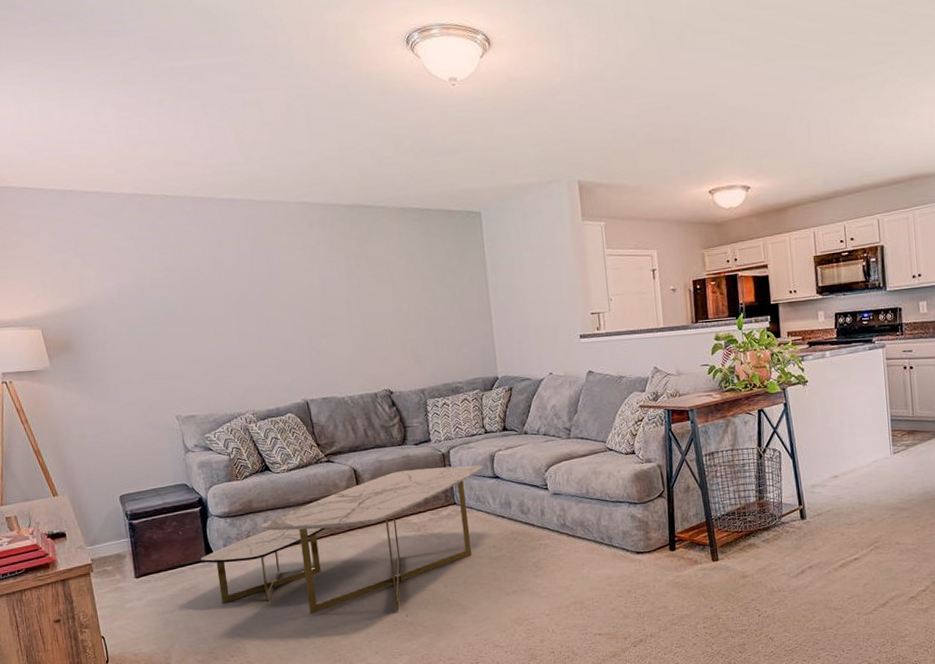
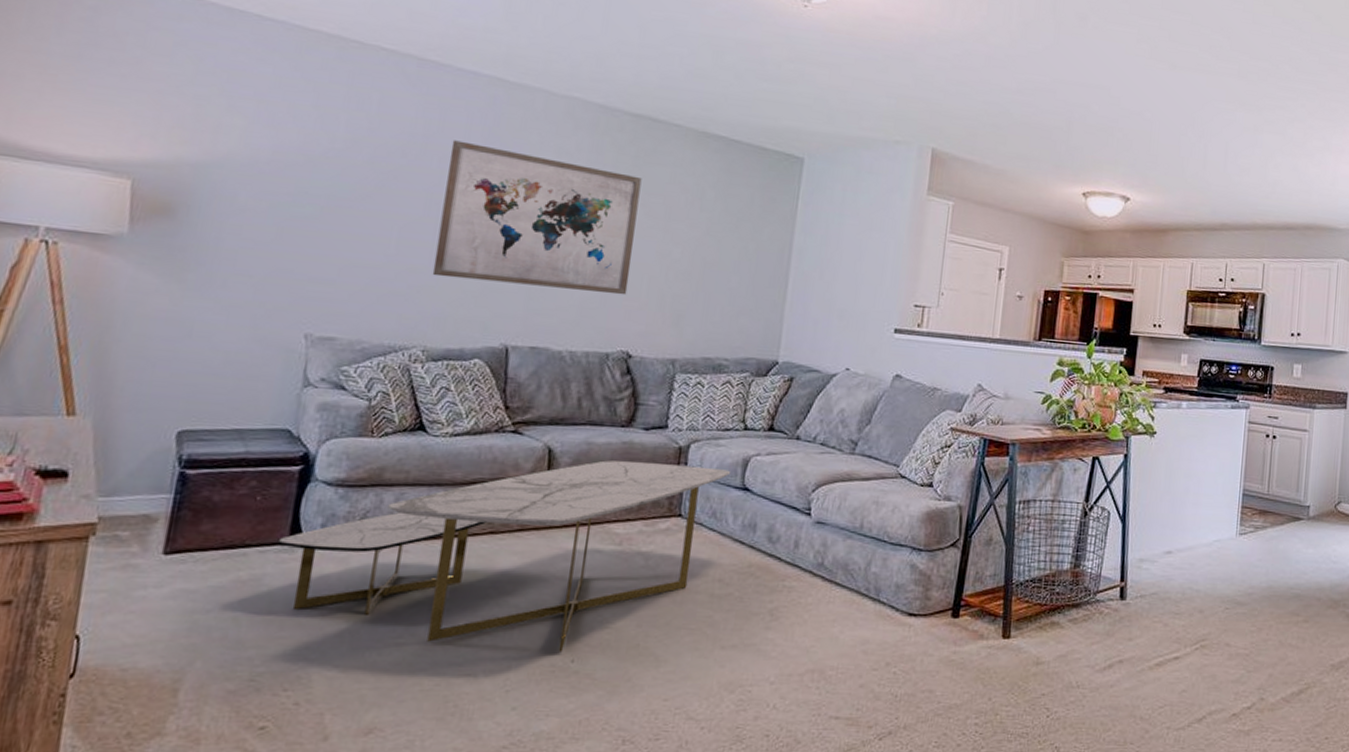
wall art: none [230,254,378,359] -> present [432,140,642,295]

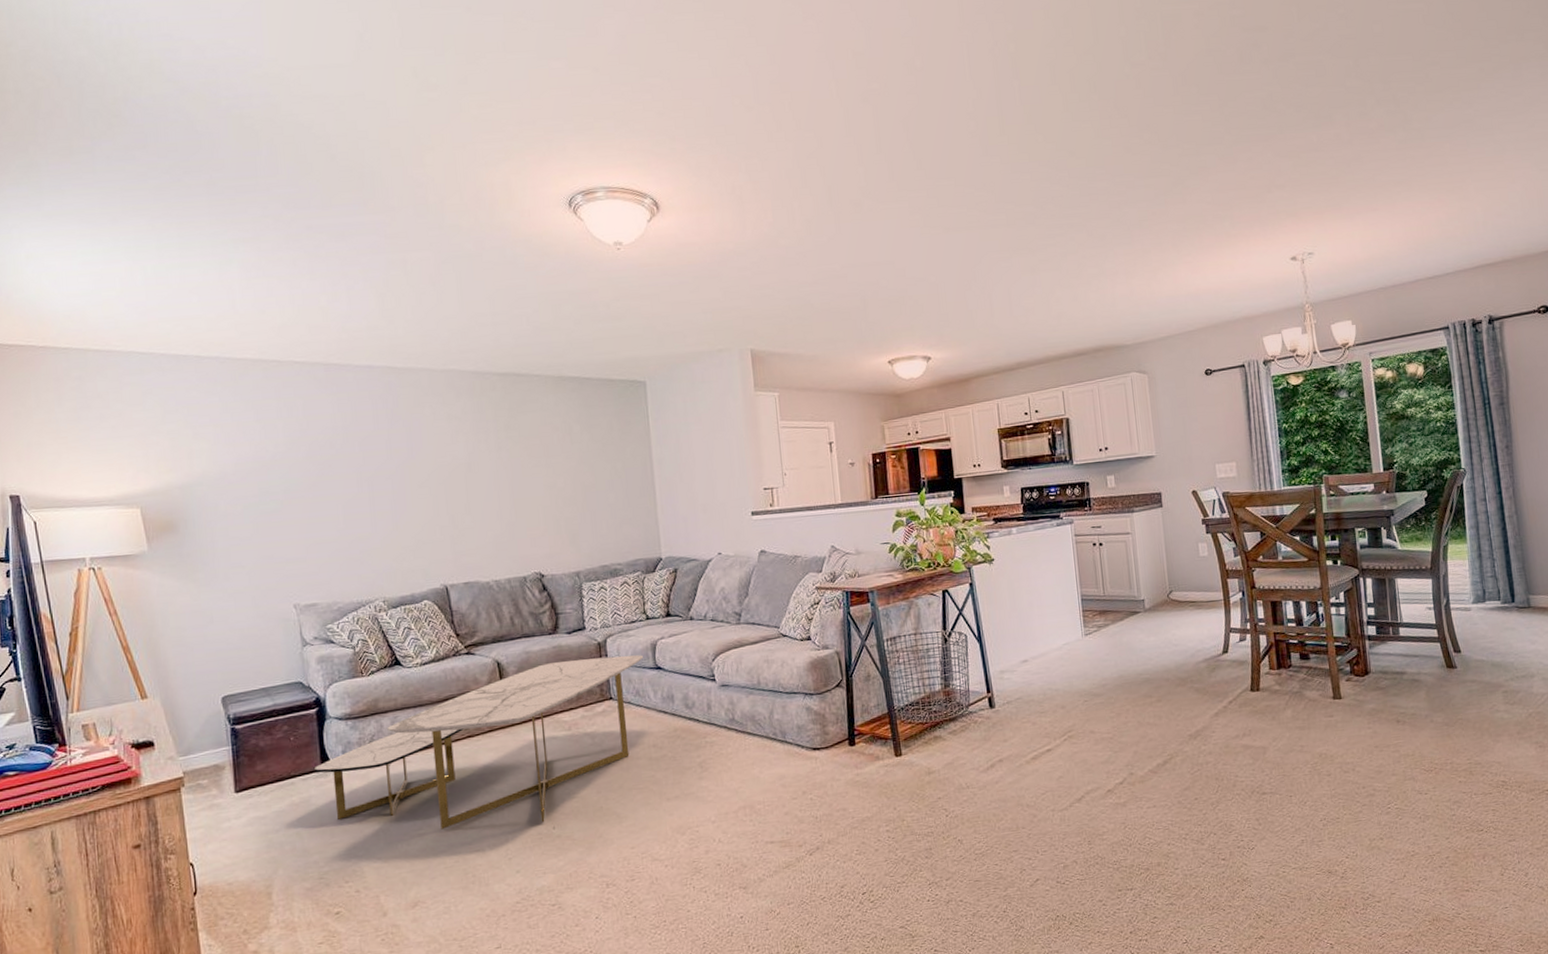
wall art: present [432,140,642,295] -> none [365,425,529,540]

